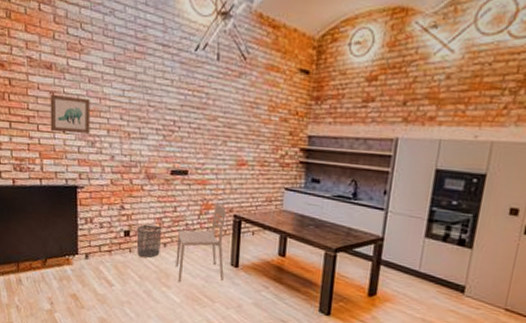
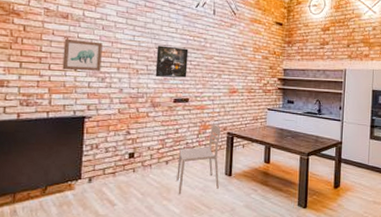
waste bin: present [136,224,162,258] -> none [140,146,165,175]
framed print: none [149,102,187,145] -> present [155,45,189,78]

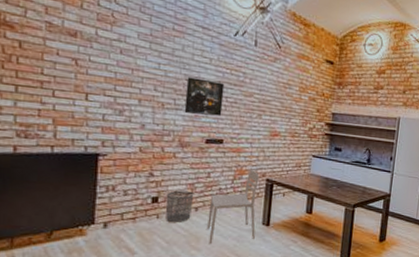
wall art: present [62,38,103,72] -> none [69,60,121,102]
waste bin: none [140,146,165,175] -> present [165,190,194,222]

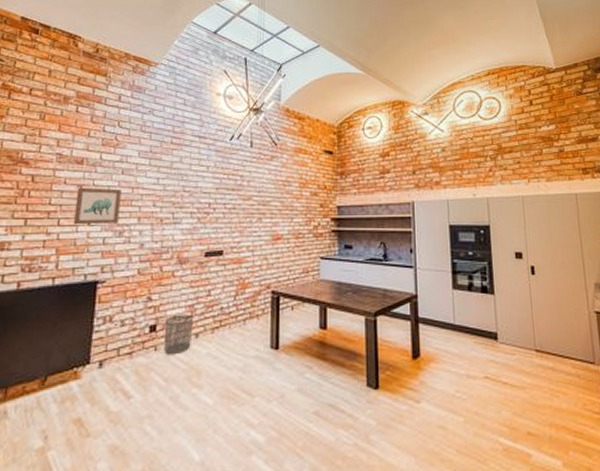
wall art: none [69,60,121,102] -> present [73,187,122,225]
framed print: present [184,77,225,117] -> none [182,188,222,227]
chair: present [207,168,260,245] -> none [209,280,264,379]

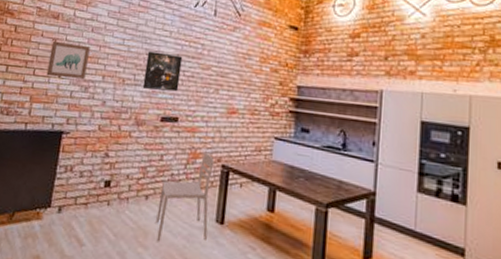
waste bin: present [164,314,194,354] -> none [116,174,146,212]
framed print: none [182,188,222,227] -> present [142,51,183,92]
chair: none [209,280,264,379] -> present [156,151,215,242]

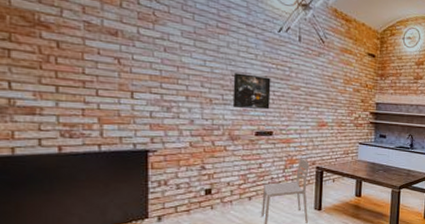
wall art: present [46,40,90,79] -> none [114,59,166,100]

